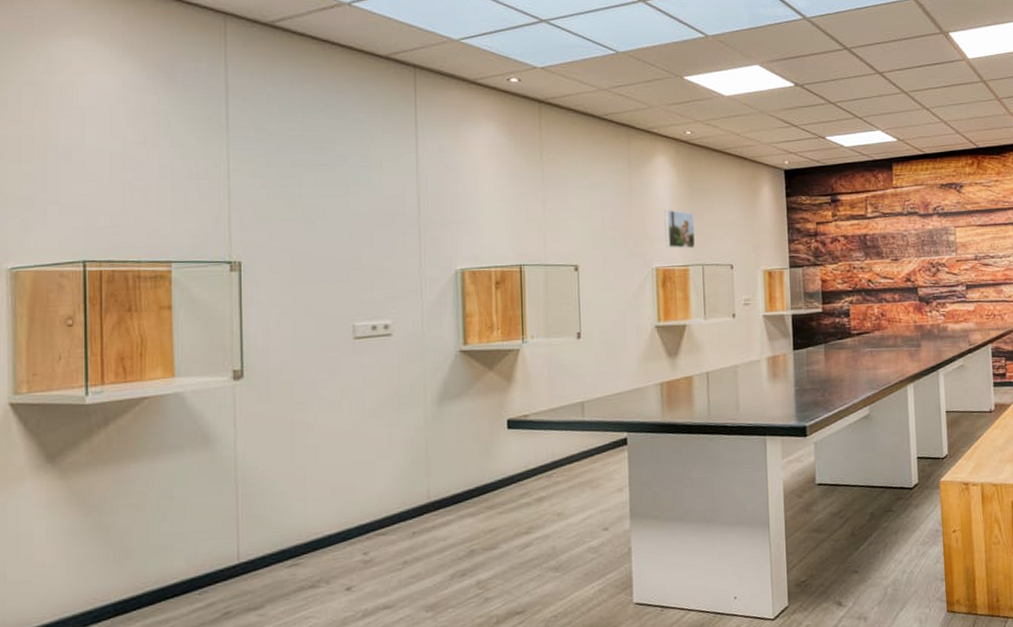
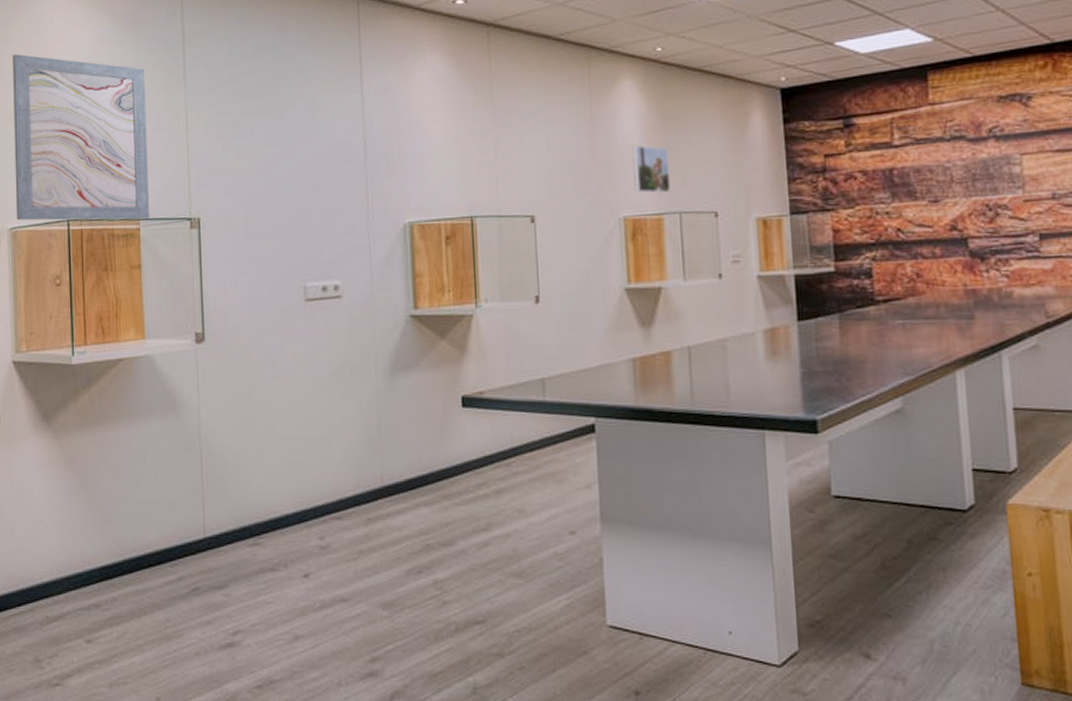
wall art: none [17,92,182,262] -> present [12,54,149,221]

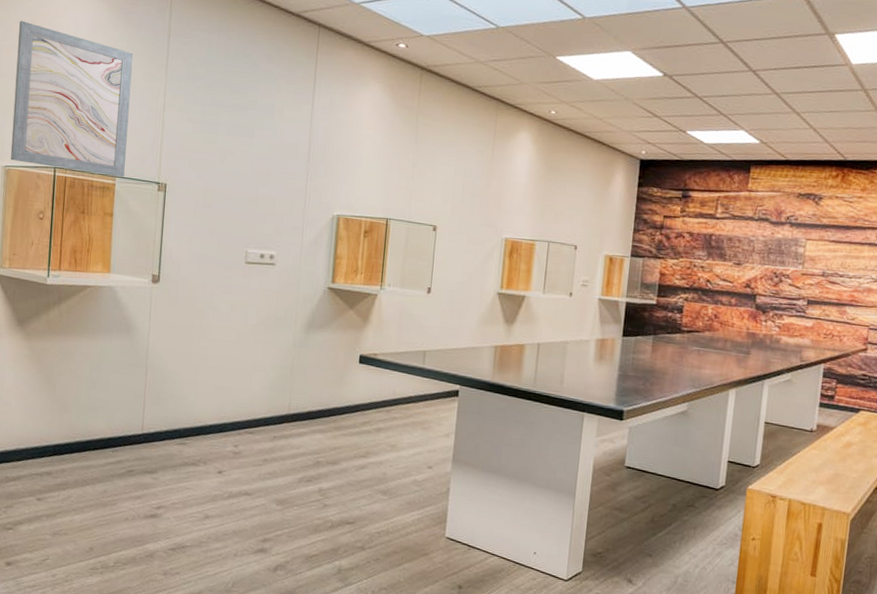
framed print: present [632,145,670,193] -> none [517,185,547,225]

